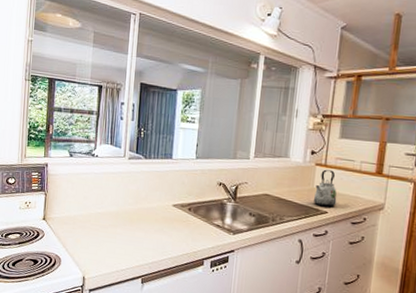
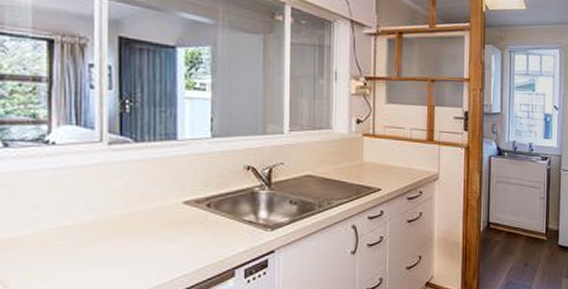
kettle: present [313,169,337,207] -> none [363,140,390,183]

